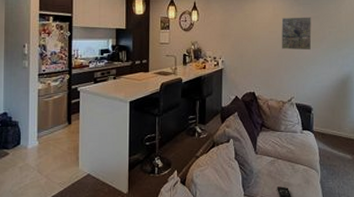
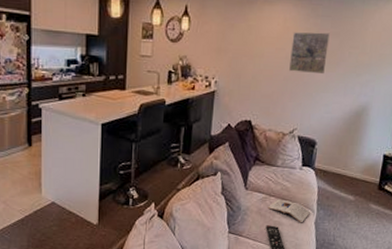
magazine: none [277,161,315,183] -> present [267,199,310,223]

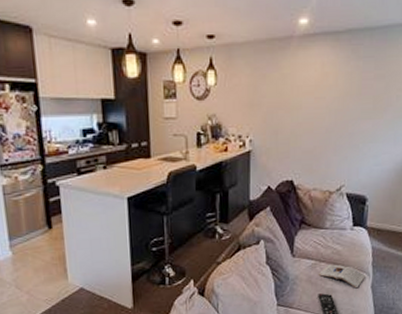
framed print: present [288,32,330,75] -> none [330,75,374,123]

